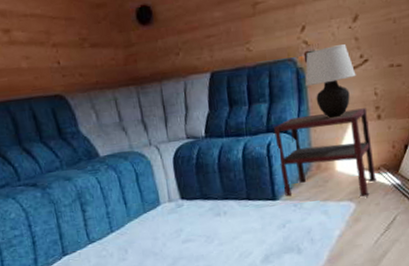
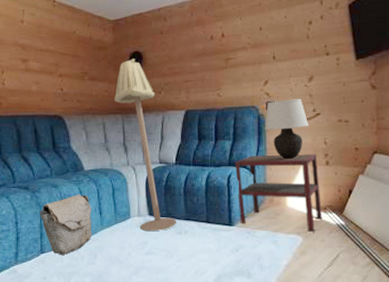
bag: none [54,184,120,256] -> present [40,194,92,256]
floor lamp: none [123,14,213,217] -> present [114,58,176,231]

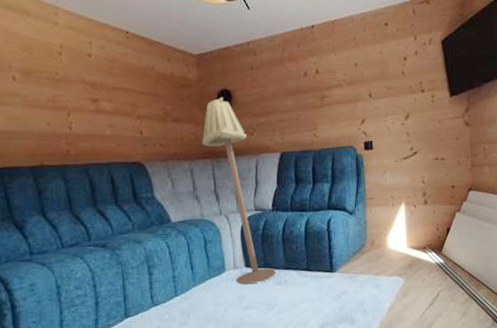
bag: present [40,194,92,256] -> none [122,249,184,319]
side table: present [235,154,323,233] -> none [334,193,423,274]
table lamp: present [265,99,309,159] -> none [363,138,407,200]

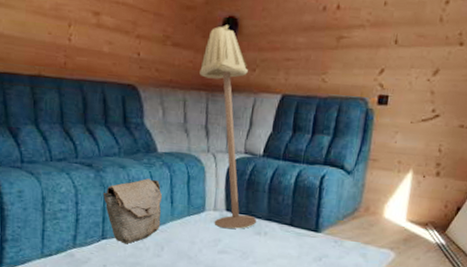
bag: none [122,249,184,319] -> present [103,178,162,244]

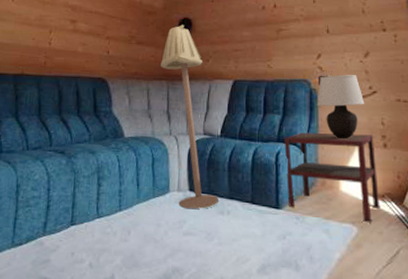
bag: present [103,178,162,244] -> none [74,162,128,230]
side table: none [328,156,427,250] -> present [284,132,380,223]
table lamp: none [372,94,425,165] -> present [317,74,365,139]

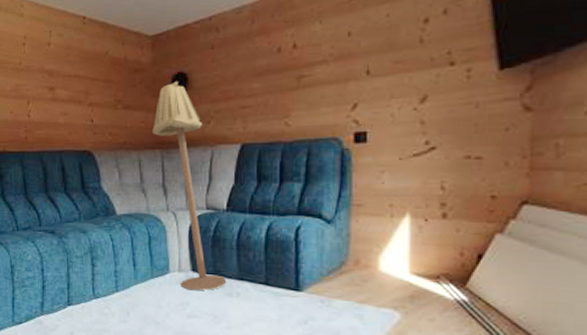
side table: present [284,132,380,223] -> none [306,202,434,309]
table lamp: present [317,74,365,139] -> none [351,127,418,208]

